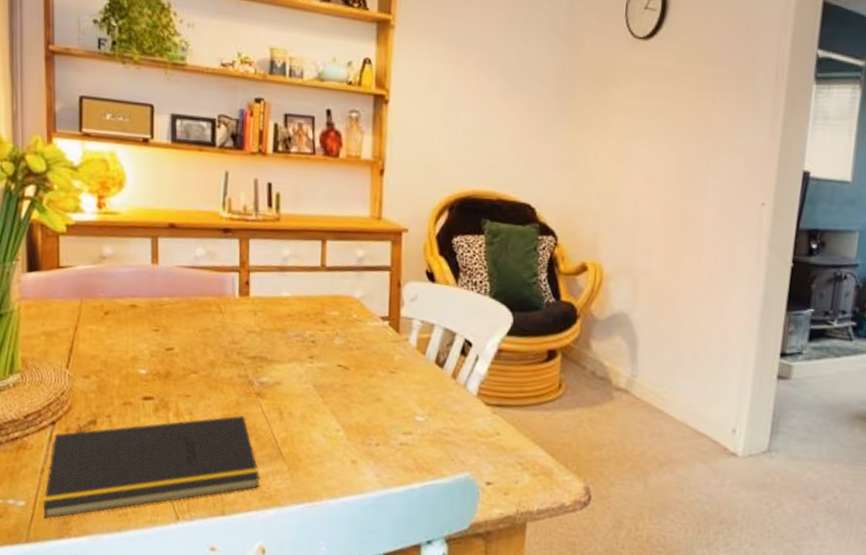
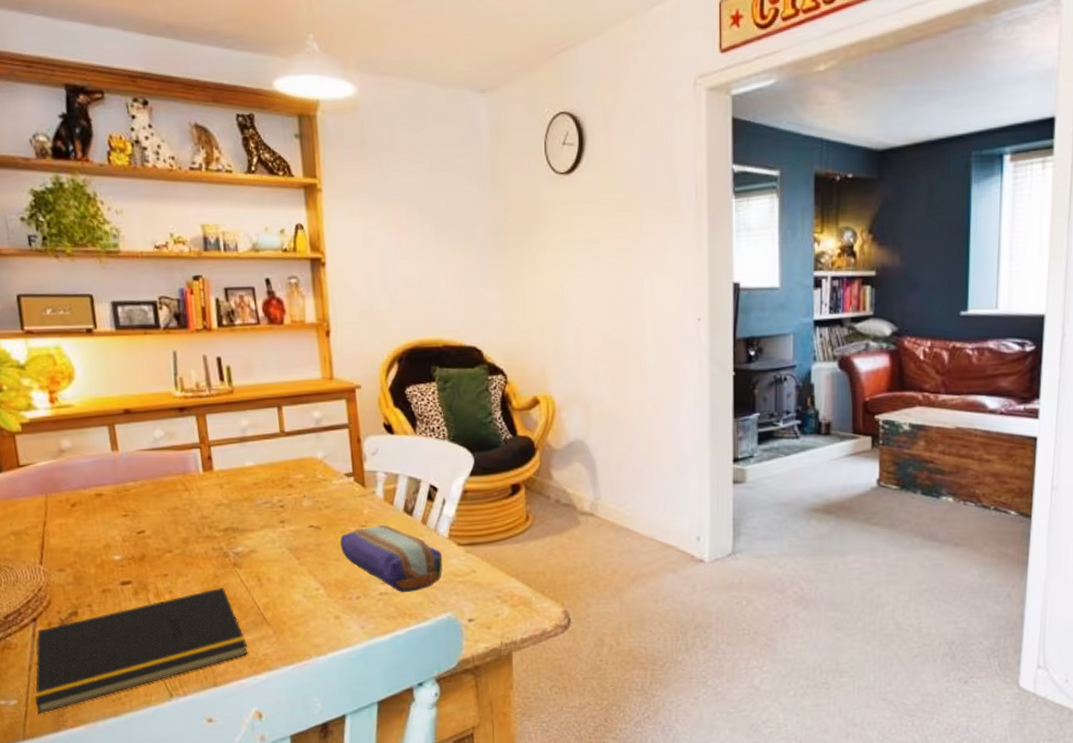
pencil case: none [367,373,468,446] -> present [340,524,443,593]

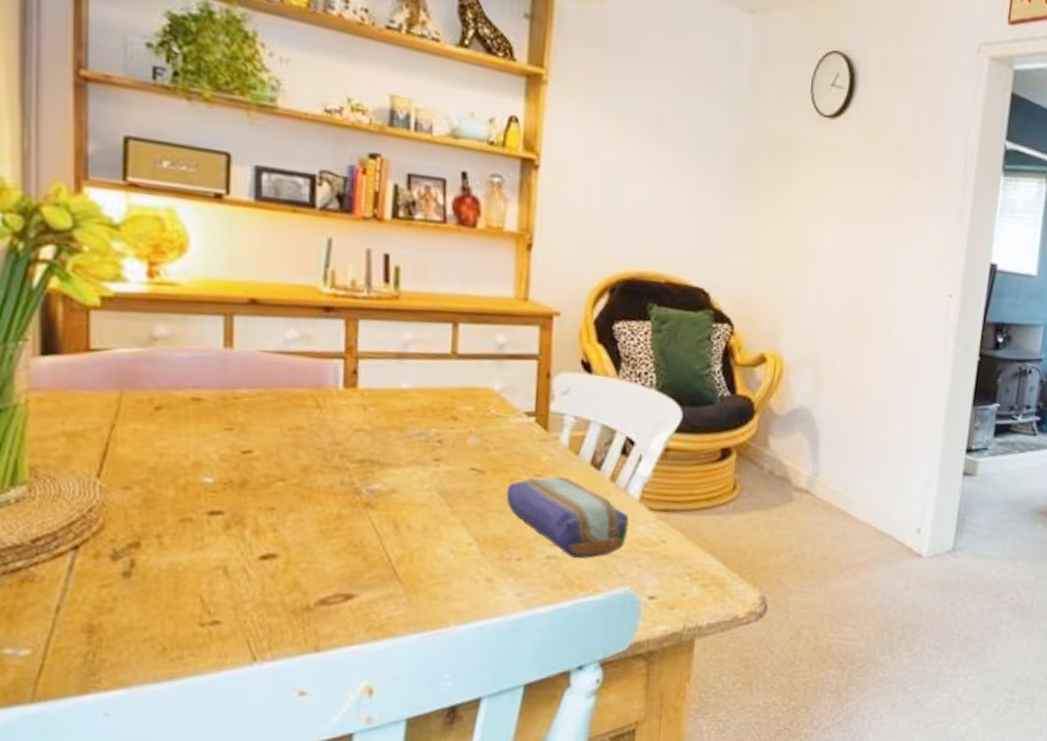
notepad: present [35,587,248,714] -> none [58,530,368,671]

